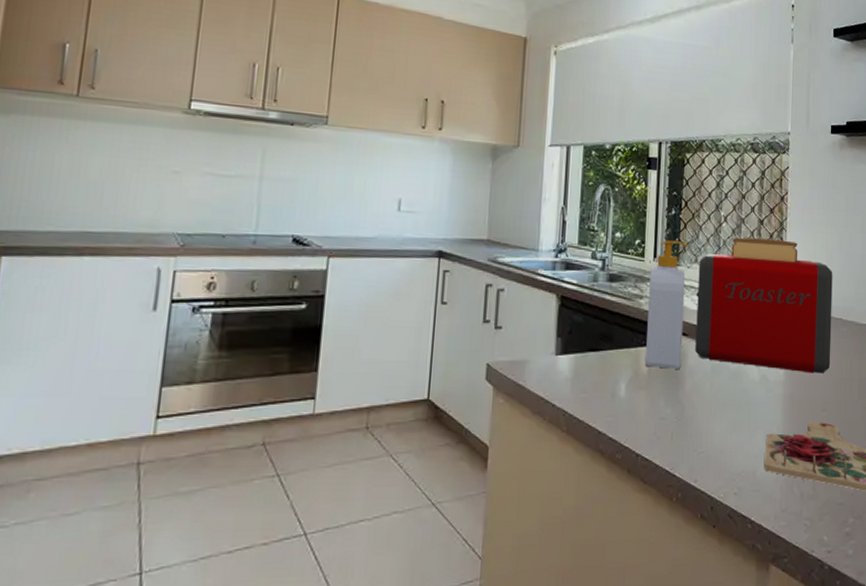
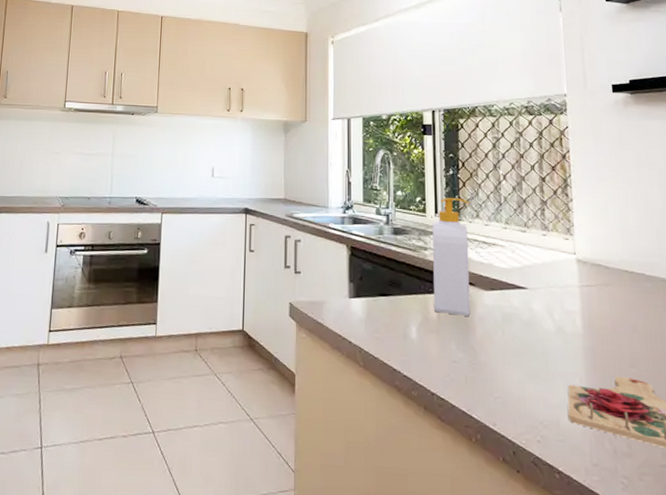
toaster: present [695,237,833,374] -> none [480,194,636,329]

